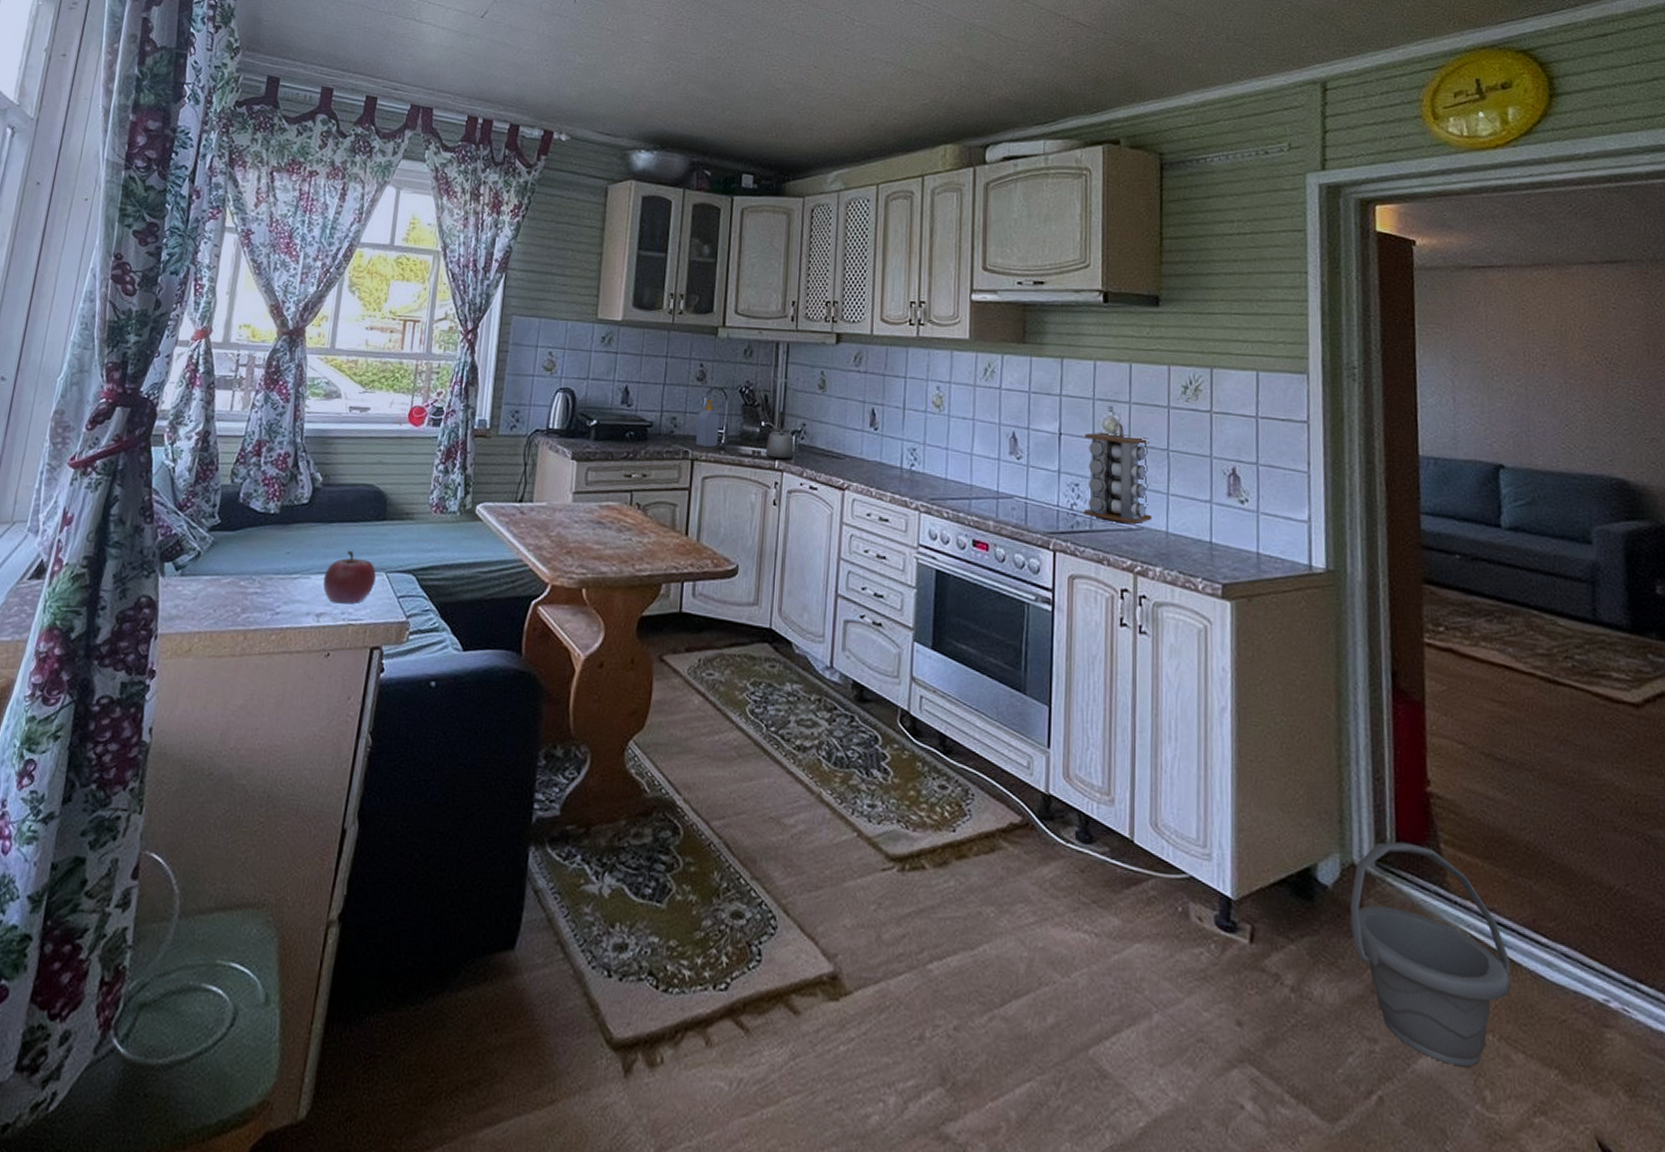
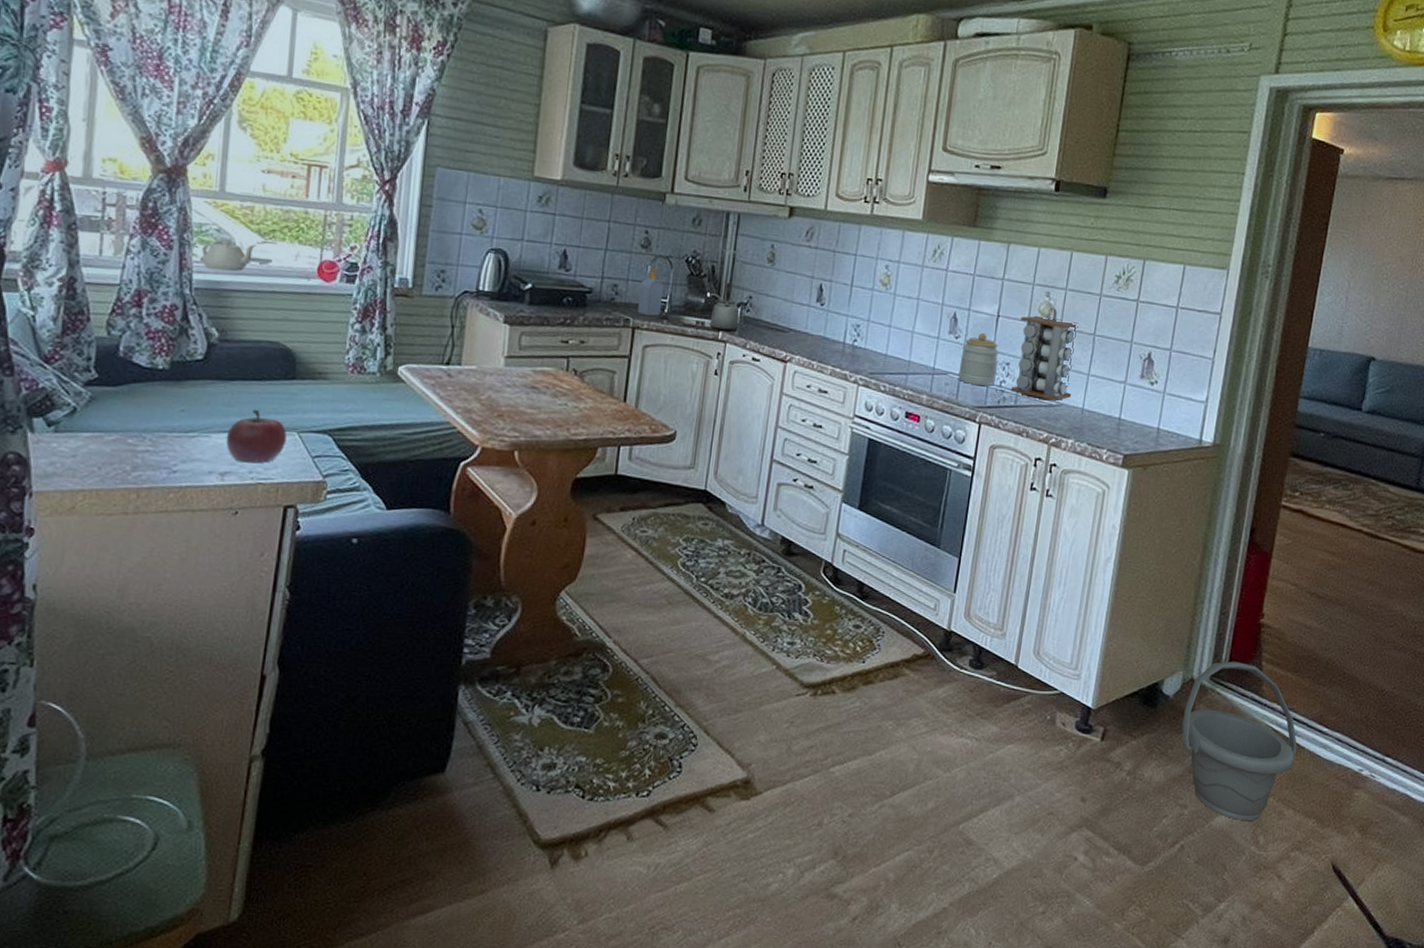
teapot: none [311,392,358,420] -> present [200,240,256,272]
jar: none [1025,453,1067,510] -> present [958,333,1000,386]

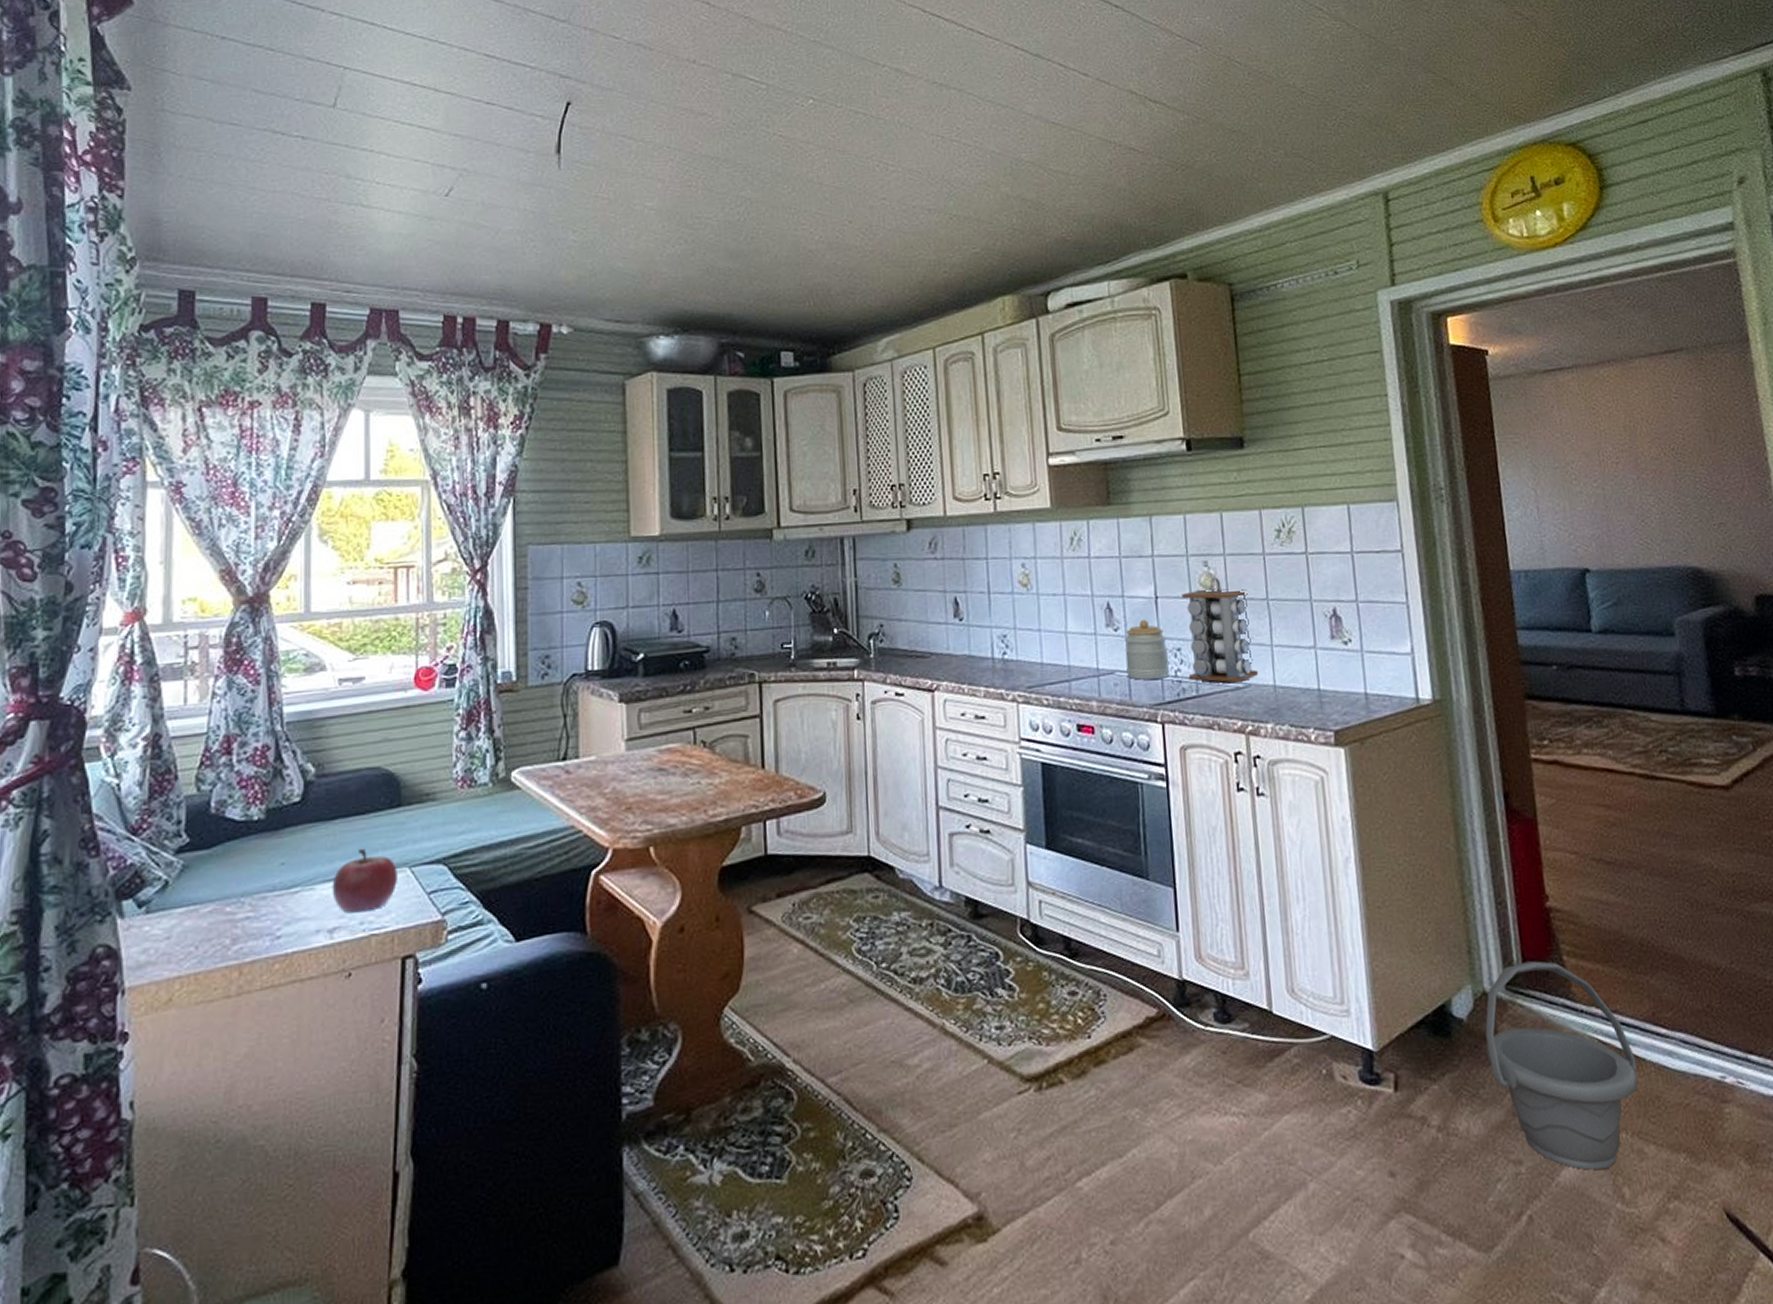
teapot: present [200,240,256,272] -> none [289,664,347,699]
soap bottle: present [637,268,664,317] -> none [760,612,788,667]
kettle: present [709,282,739,333] -> none [841,613,874,670]

